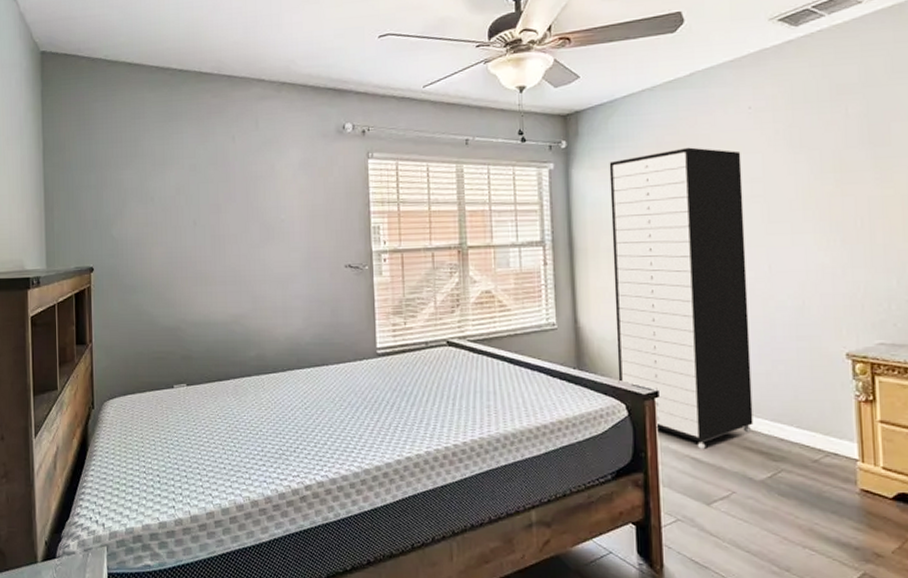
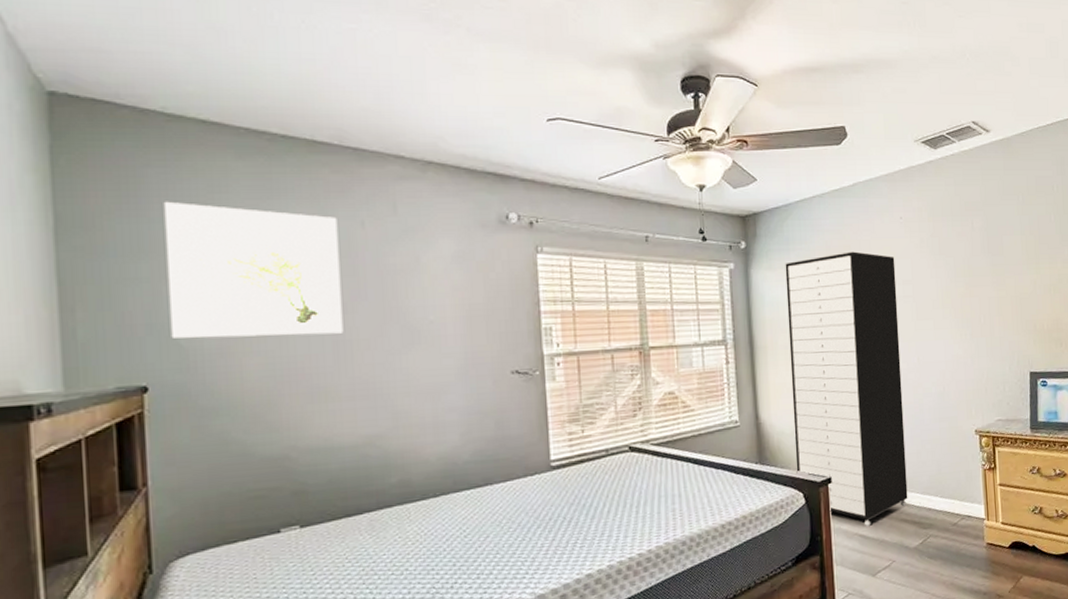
wall art: none [105,127,219,232] -> present [163,201,344,338]

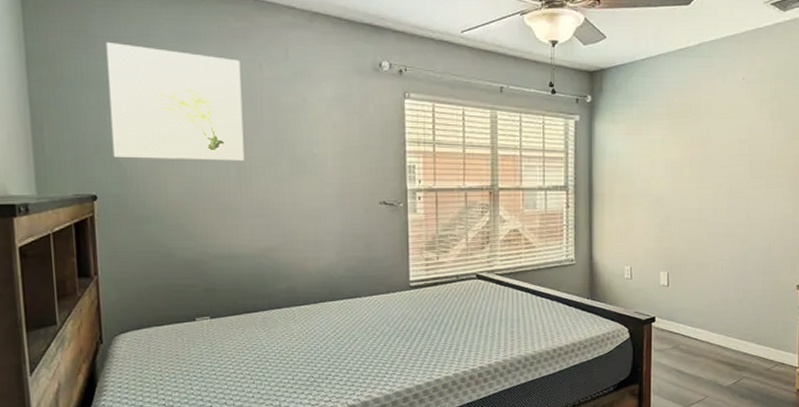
storage cabinet: present [785,251,908,527] -> none [623,109,734,364]

